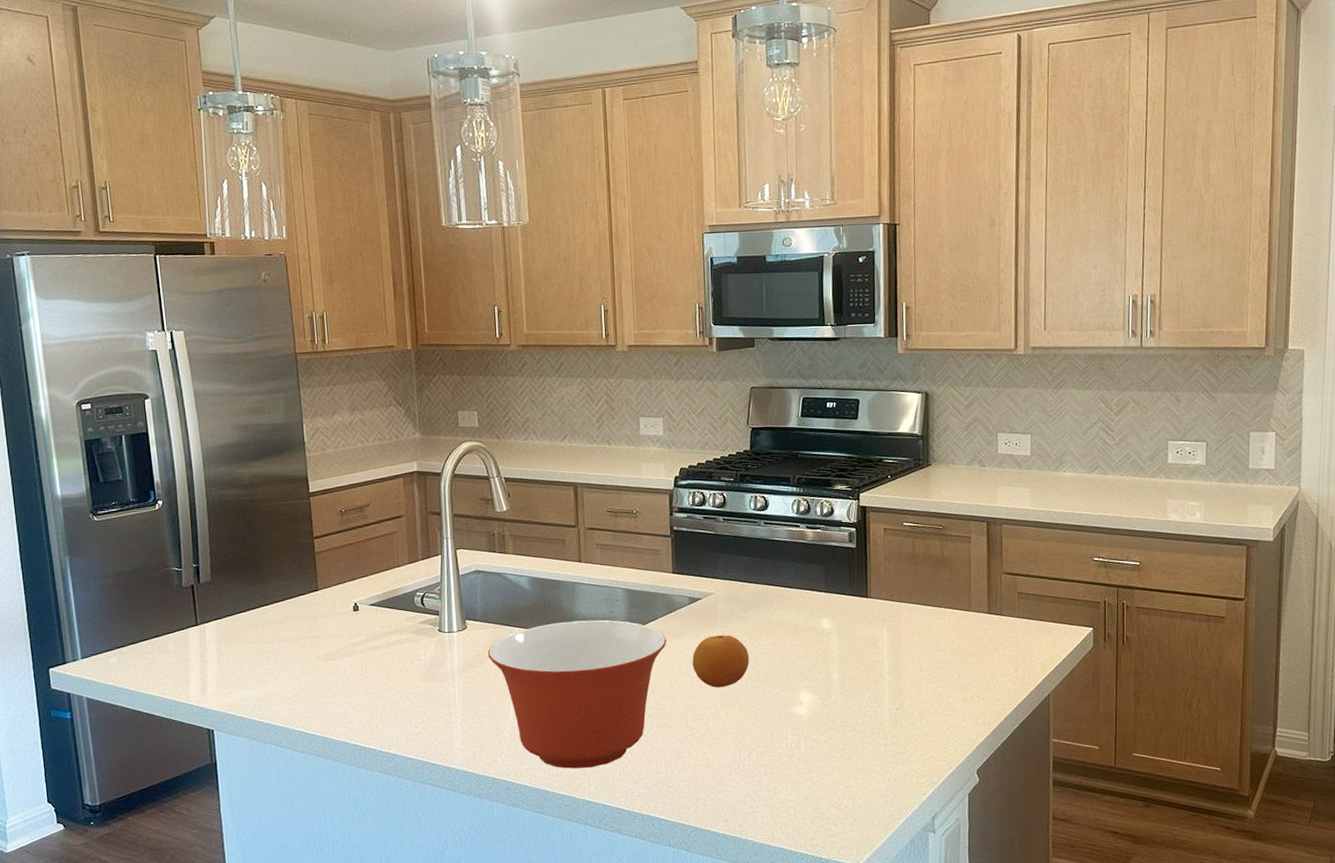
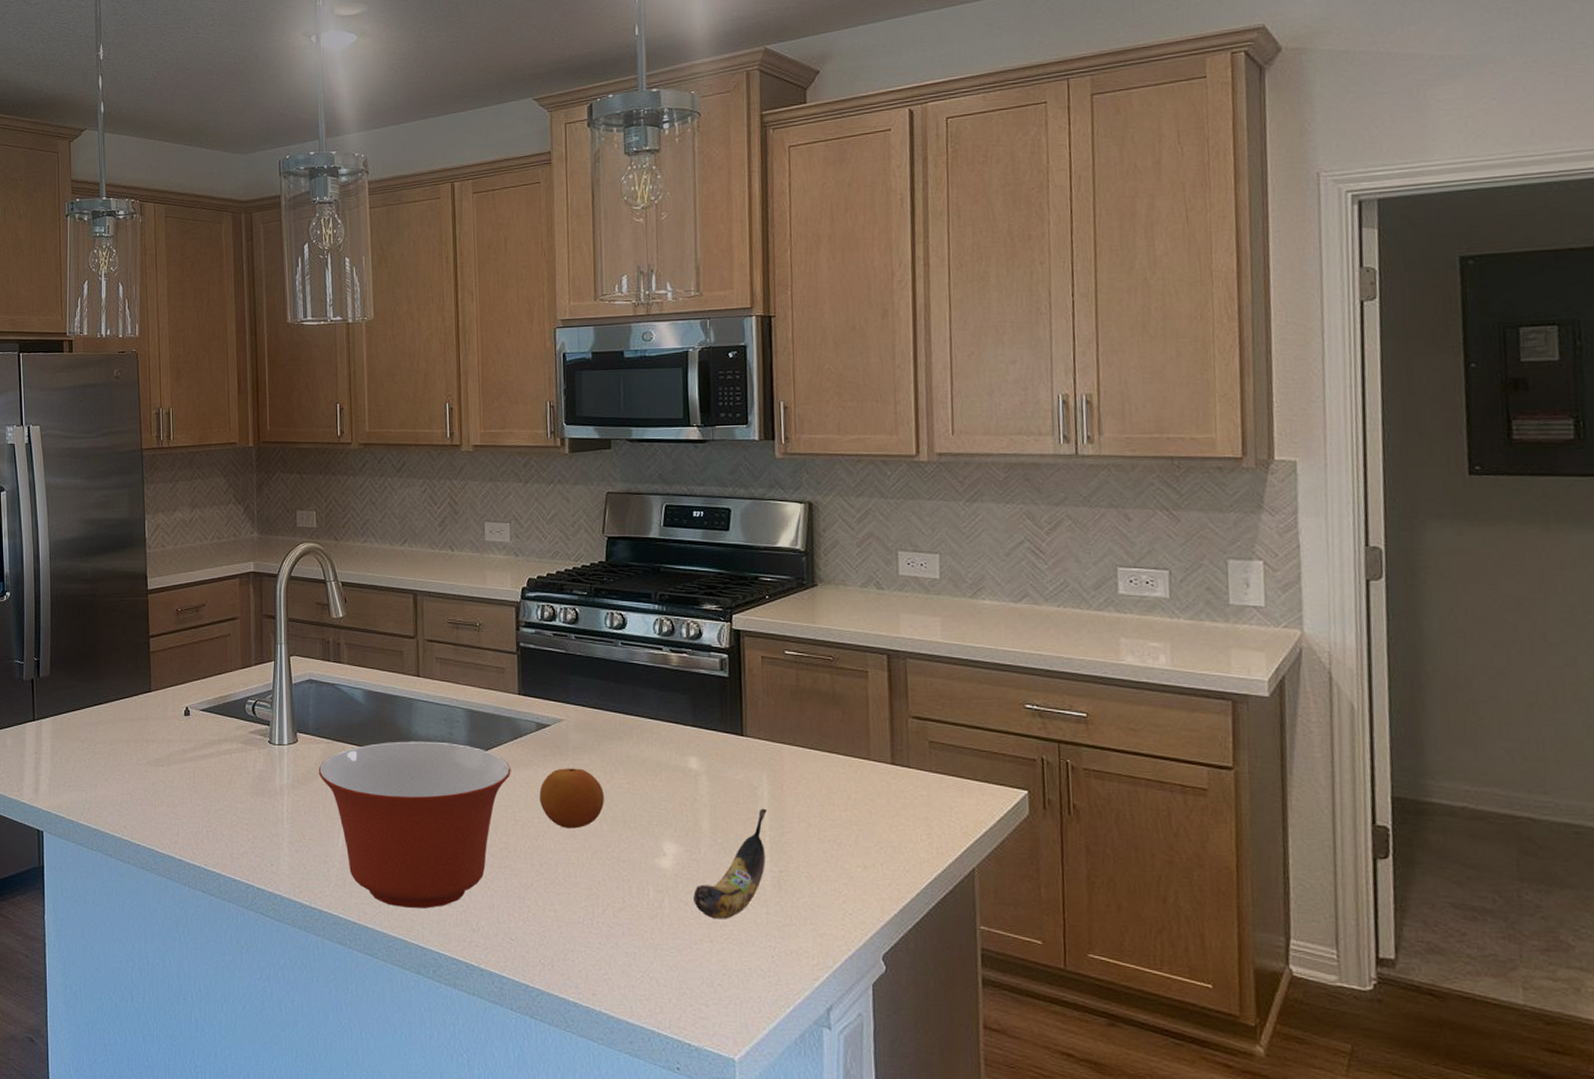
banana: none [825,657,886,753] -> present [693,808,767,919]

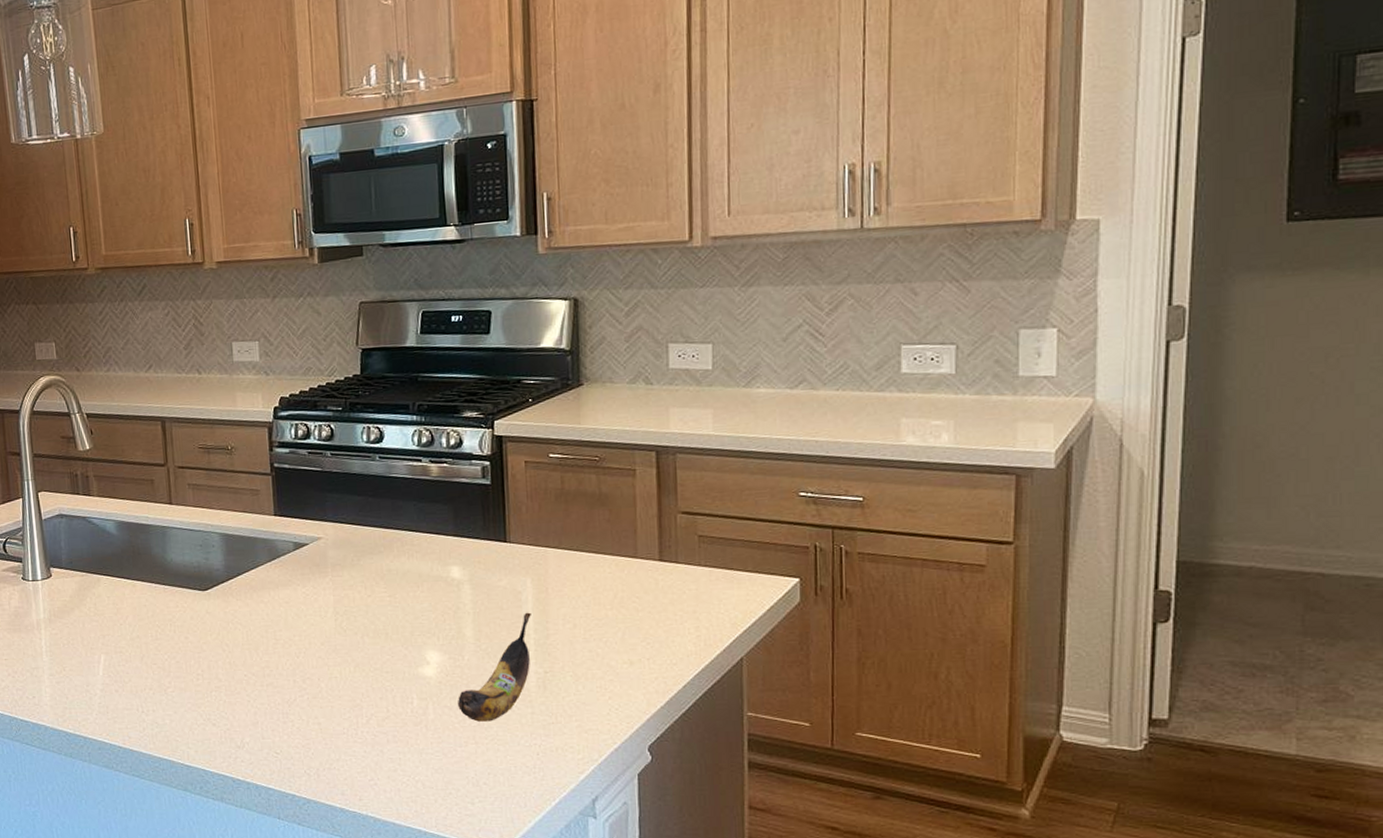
mixing bowl: present [318,741,511,908] -> none [74,567,270,729]
fruit: present [539,768,604,829] -> none [299,585,366,644]

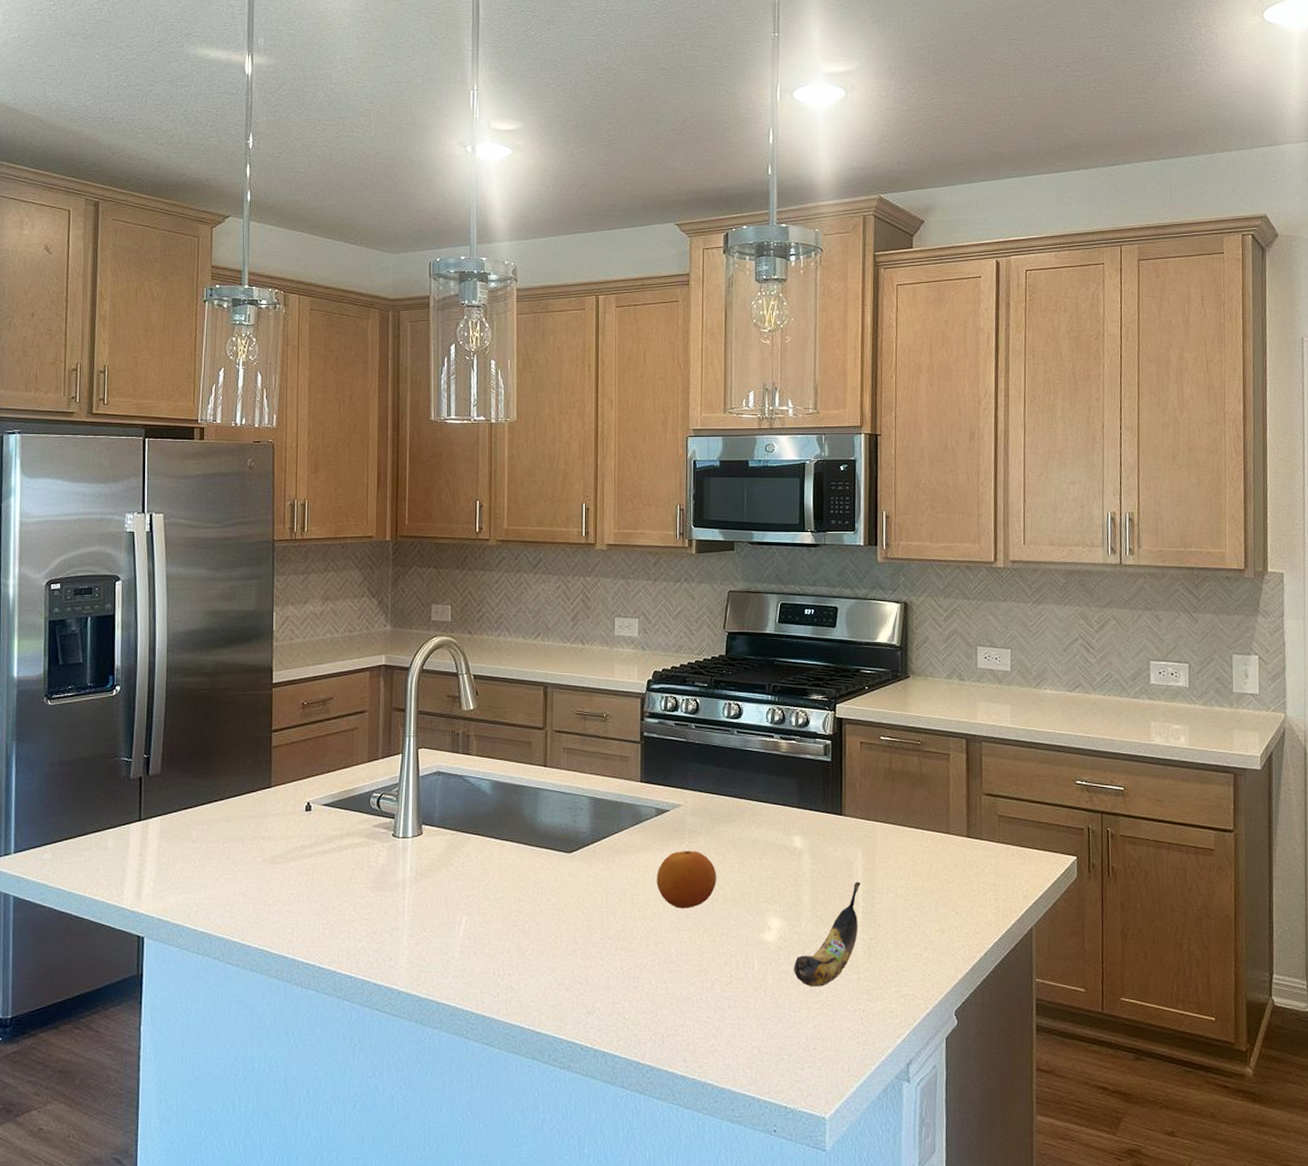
fruit: none [299,585,366,644] -> present [657,851,716,909]

